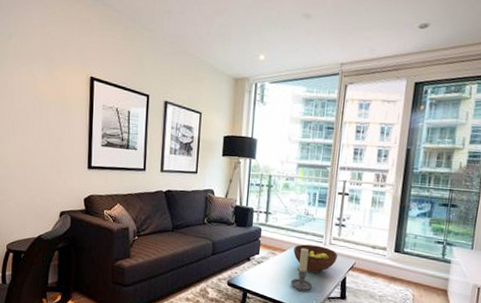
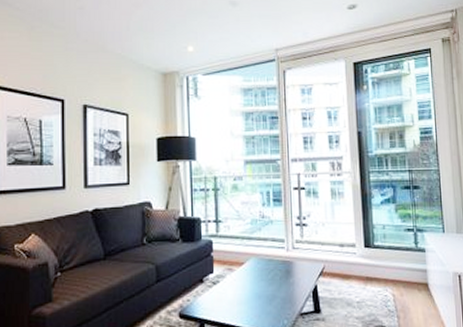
candle holder: present [290,247,313,292] -> none [254,257,282,312]
fruit bowl: present [293,244,337,273] -> none [253,252,303,286]

